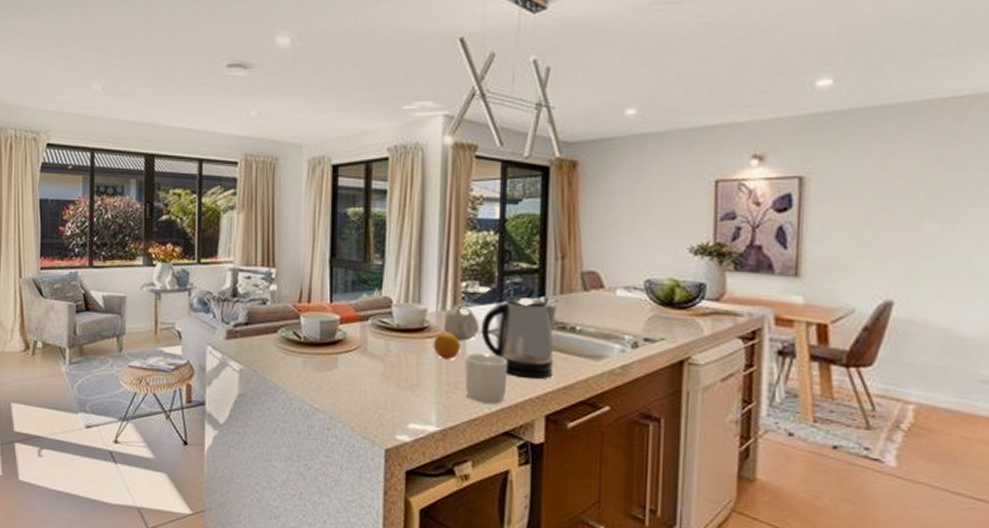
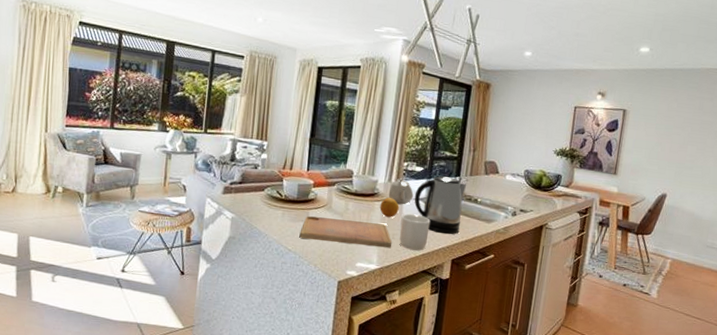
cutting board: none [328,363,456,402] -> present [299,216,393,248]

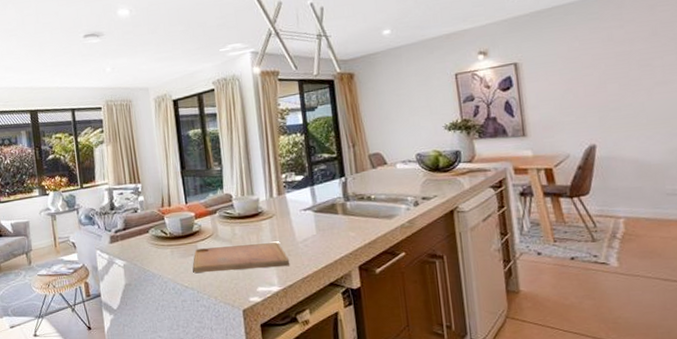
fruit: present [380,197,399,218] -> none [267,214,288,235]
teapot: present [388,177,414,205] -> none [273,190,300,219]
mug: present [399,213,431,251] -> none [292,225,327,264]
kettle: present [414,176,467,235] -> none [301,179,360,241]

